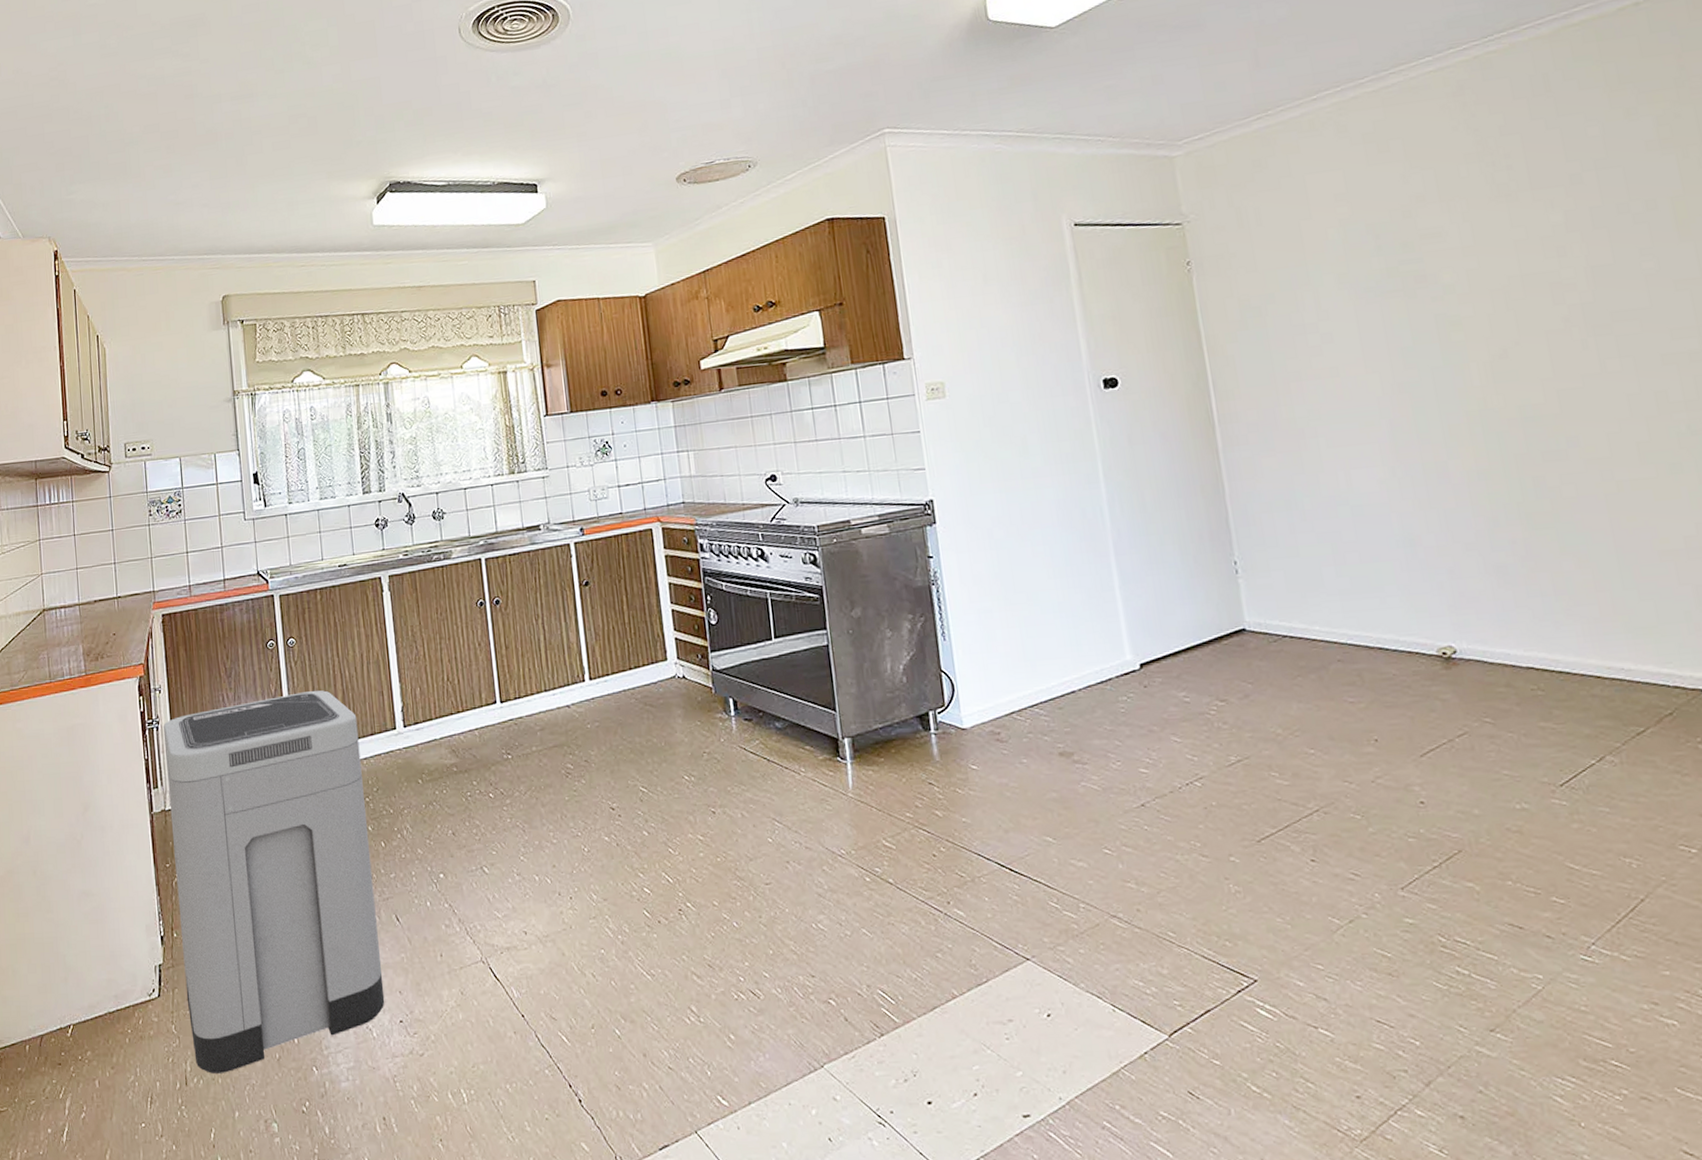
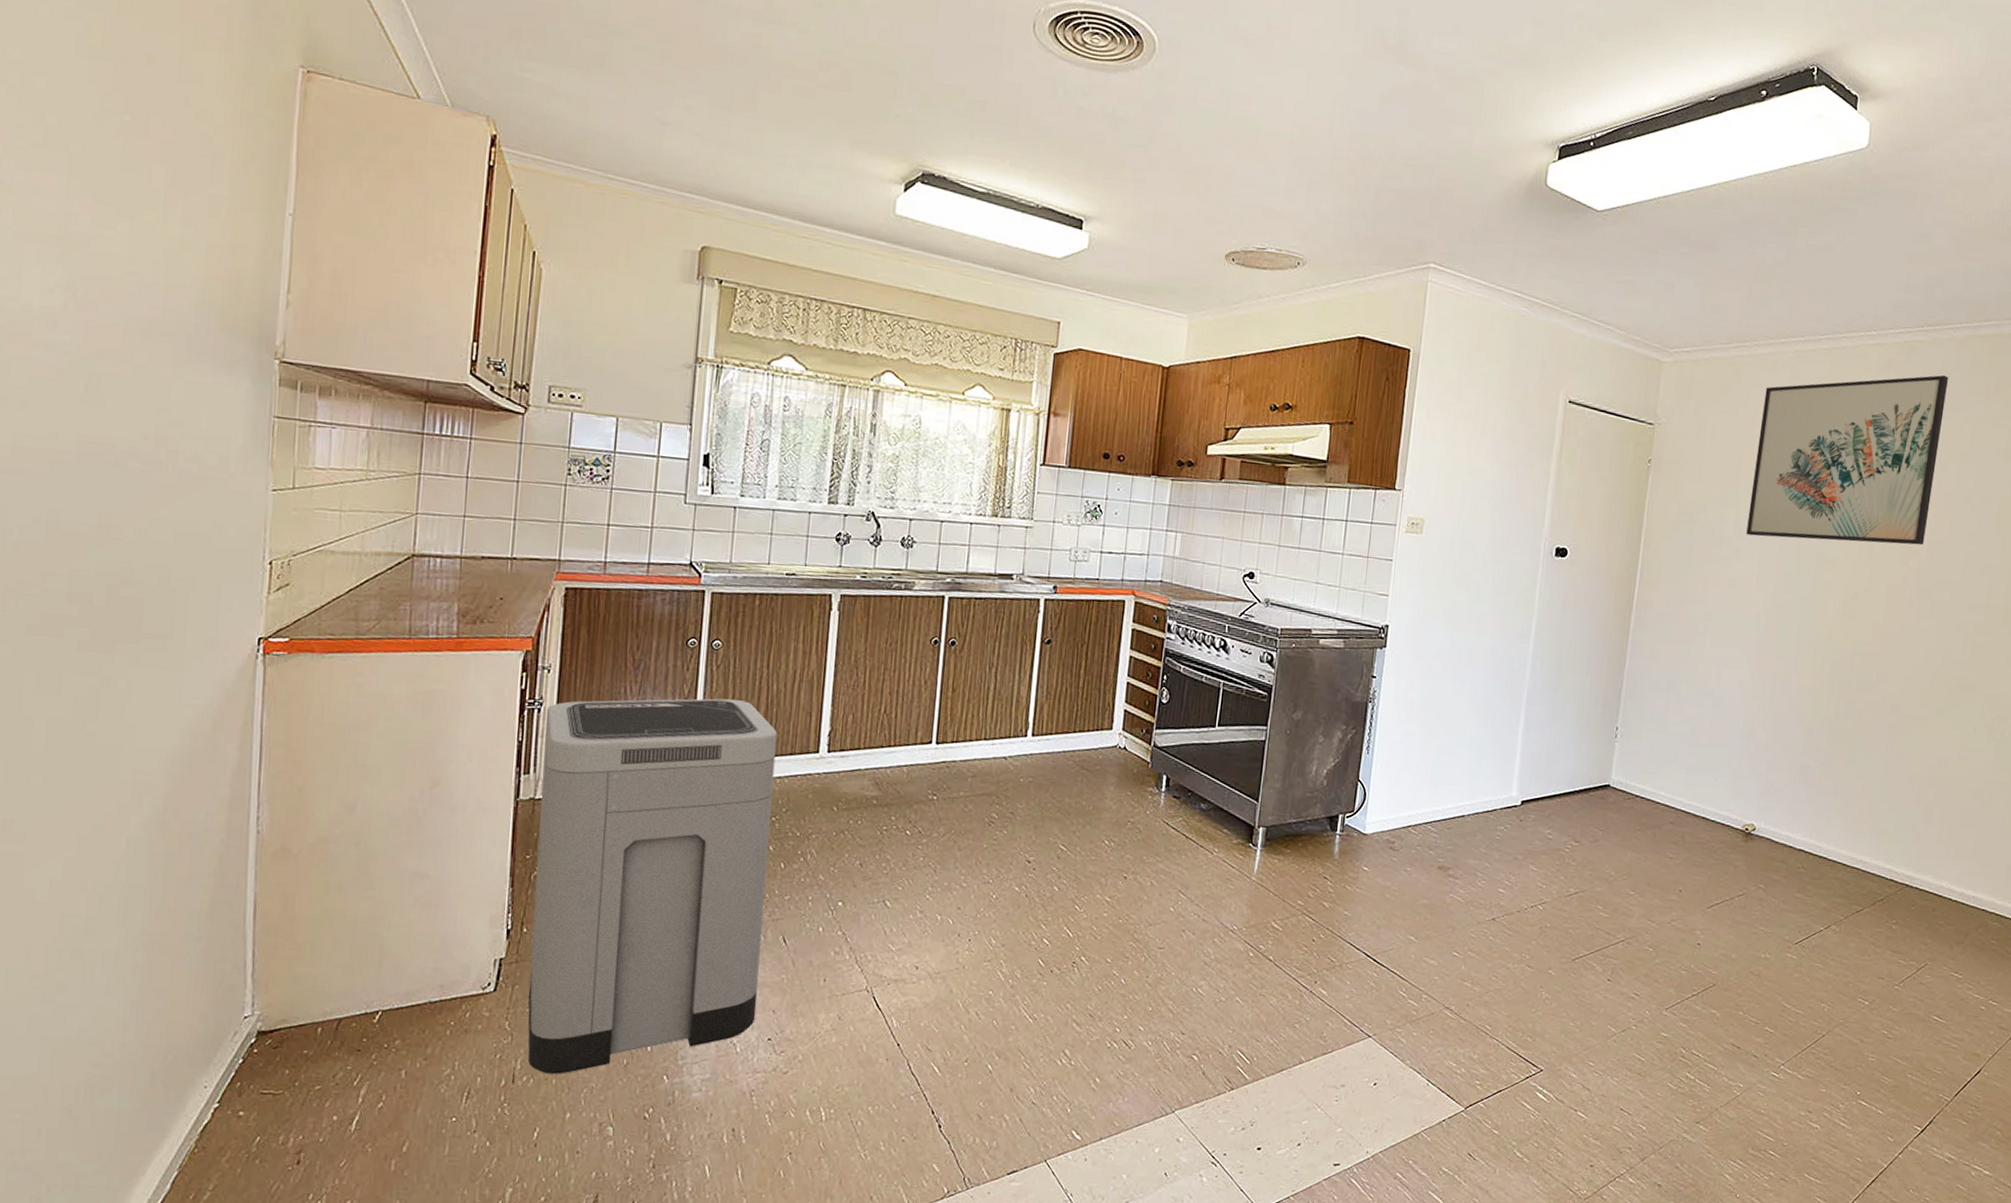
wall art: none [1308,79,1580,316] -> present [1746,375,1948,546]

